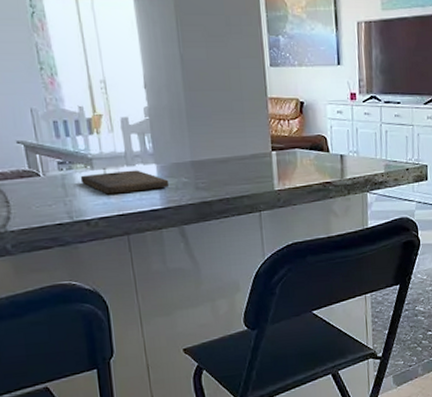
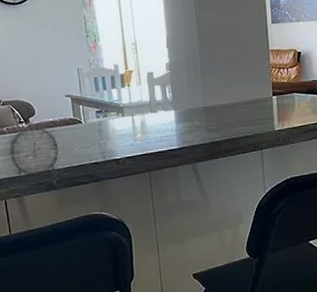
cutting board: present [80,170,170,195] -> none [113,116,185,137]

